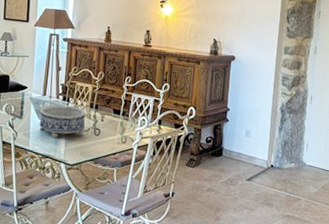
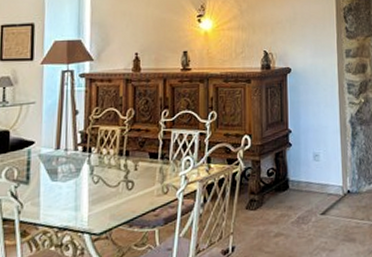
decorative bowl: present [39,105,86,138] -> none [52,157,114,202]

